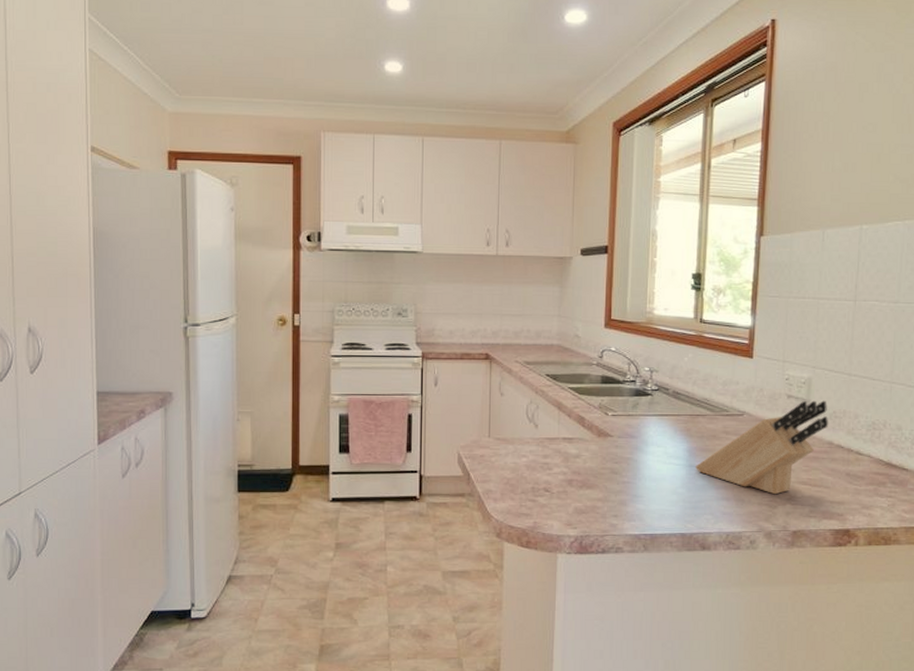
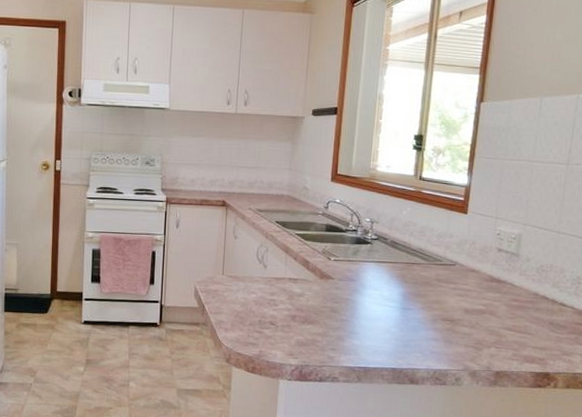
knife block: present [694,400,829,495] -> none [407,254,536,338]

